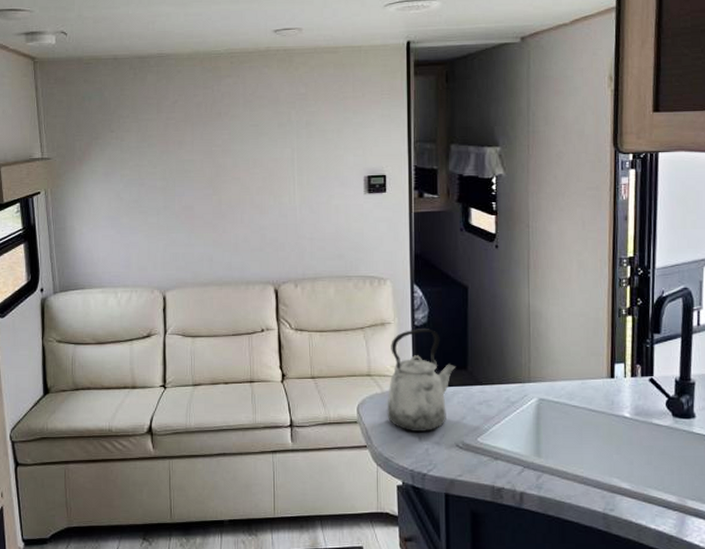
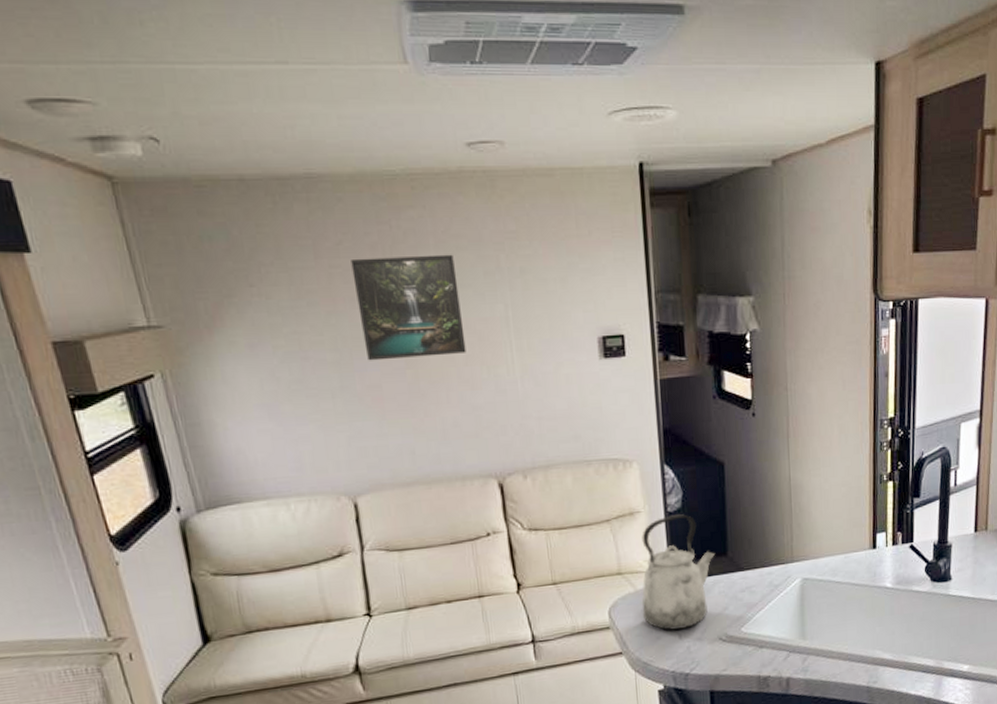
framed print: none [182,110,259,188] -> present [351,254,467,361]

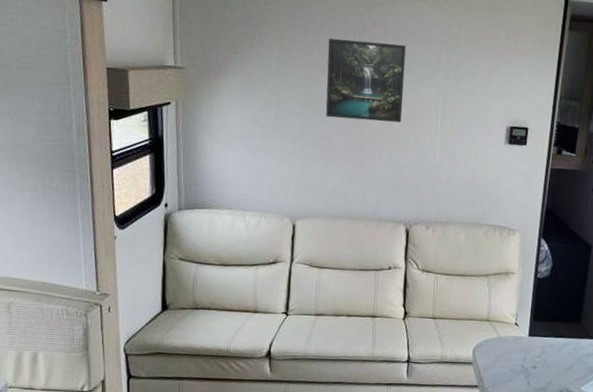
kettle: present [642,514,716,630] -> none [500,281,571,377]

